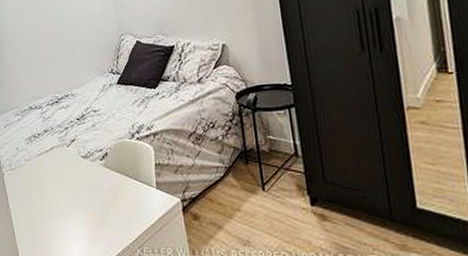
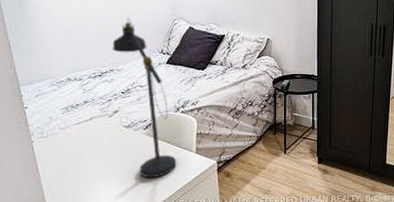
desk lamp: none [65,38,137,218] -> present [112,17,177,179]

